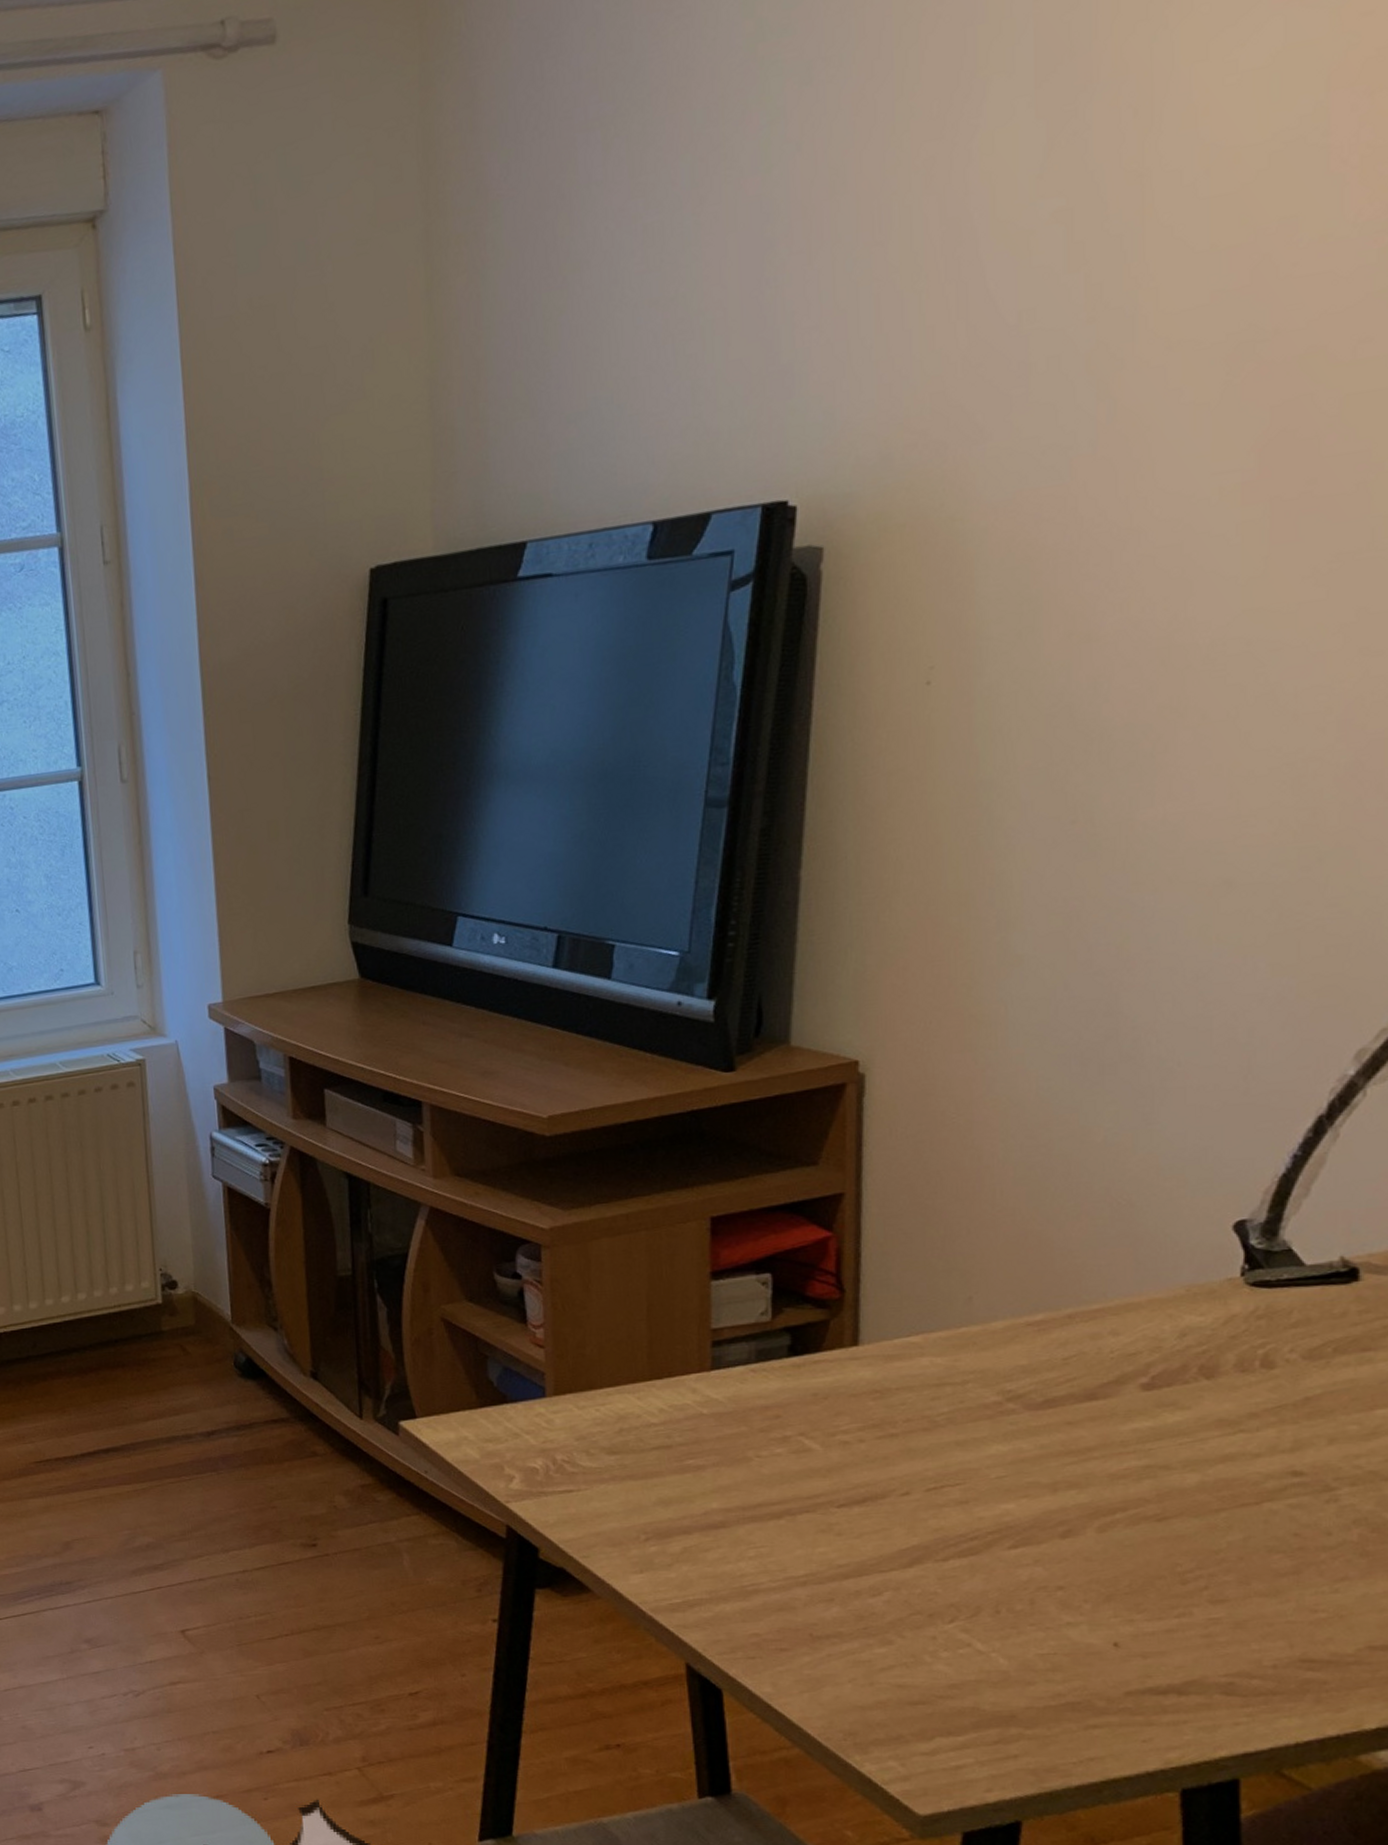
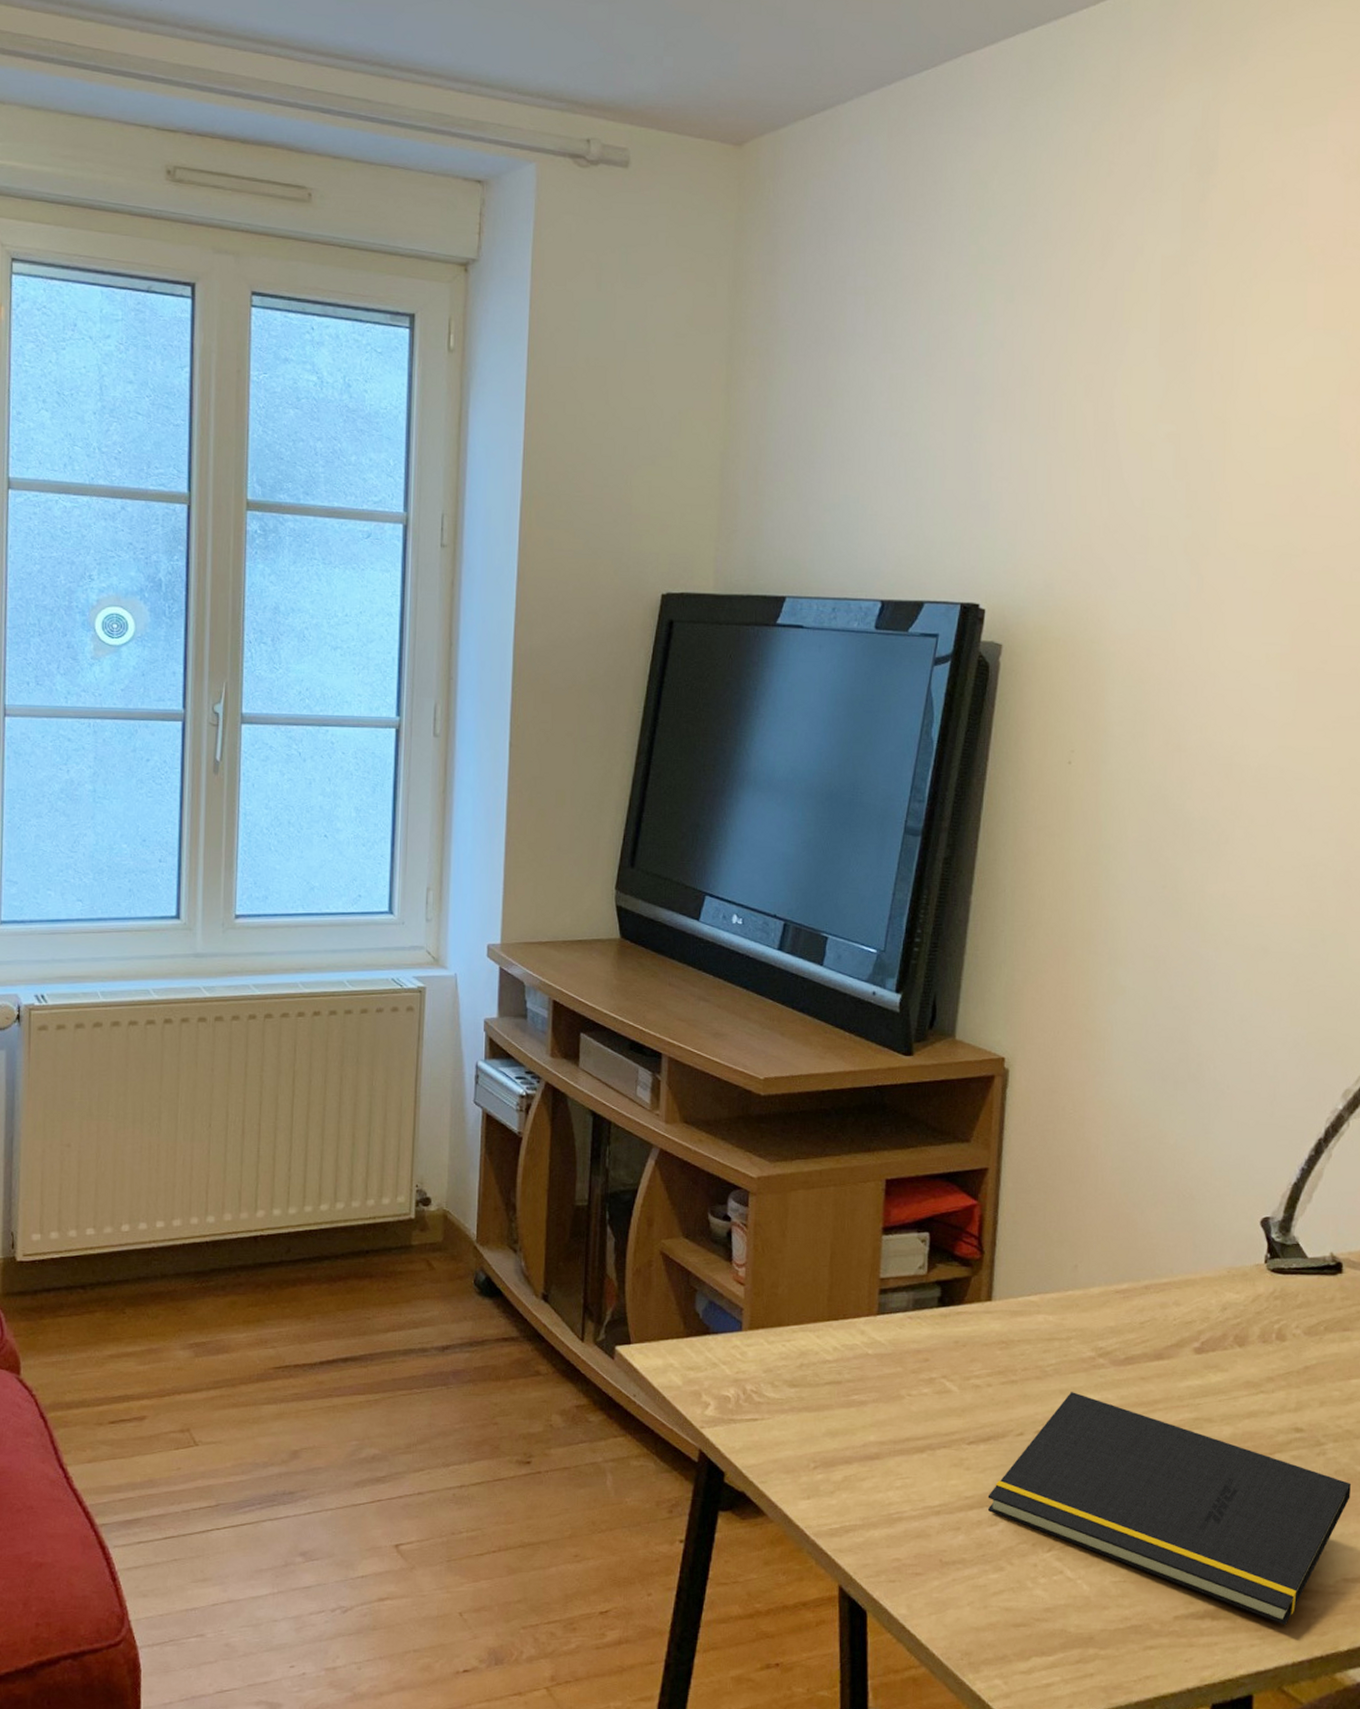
notepad: none [867,1443,1379,1700] -> present [987,1392,1352,1625]

